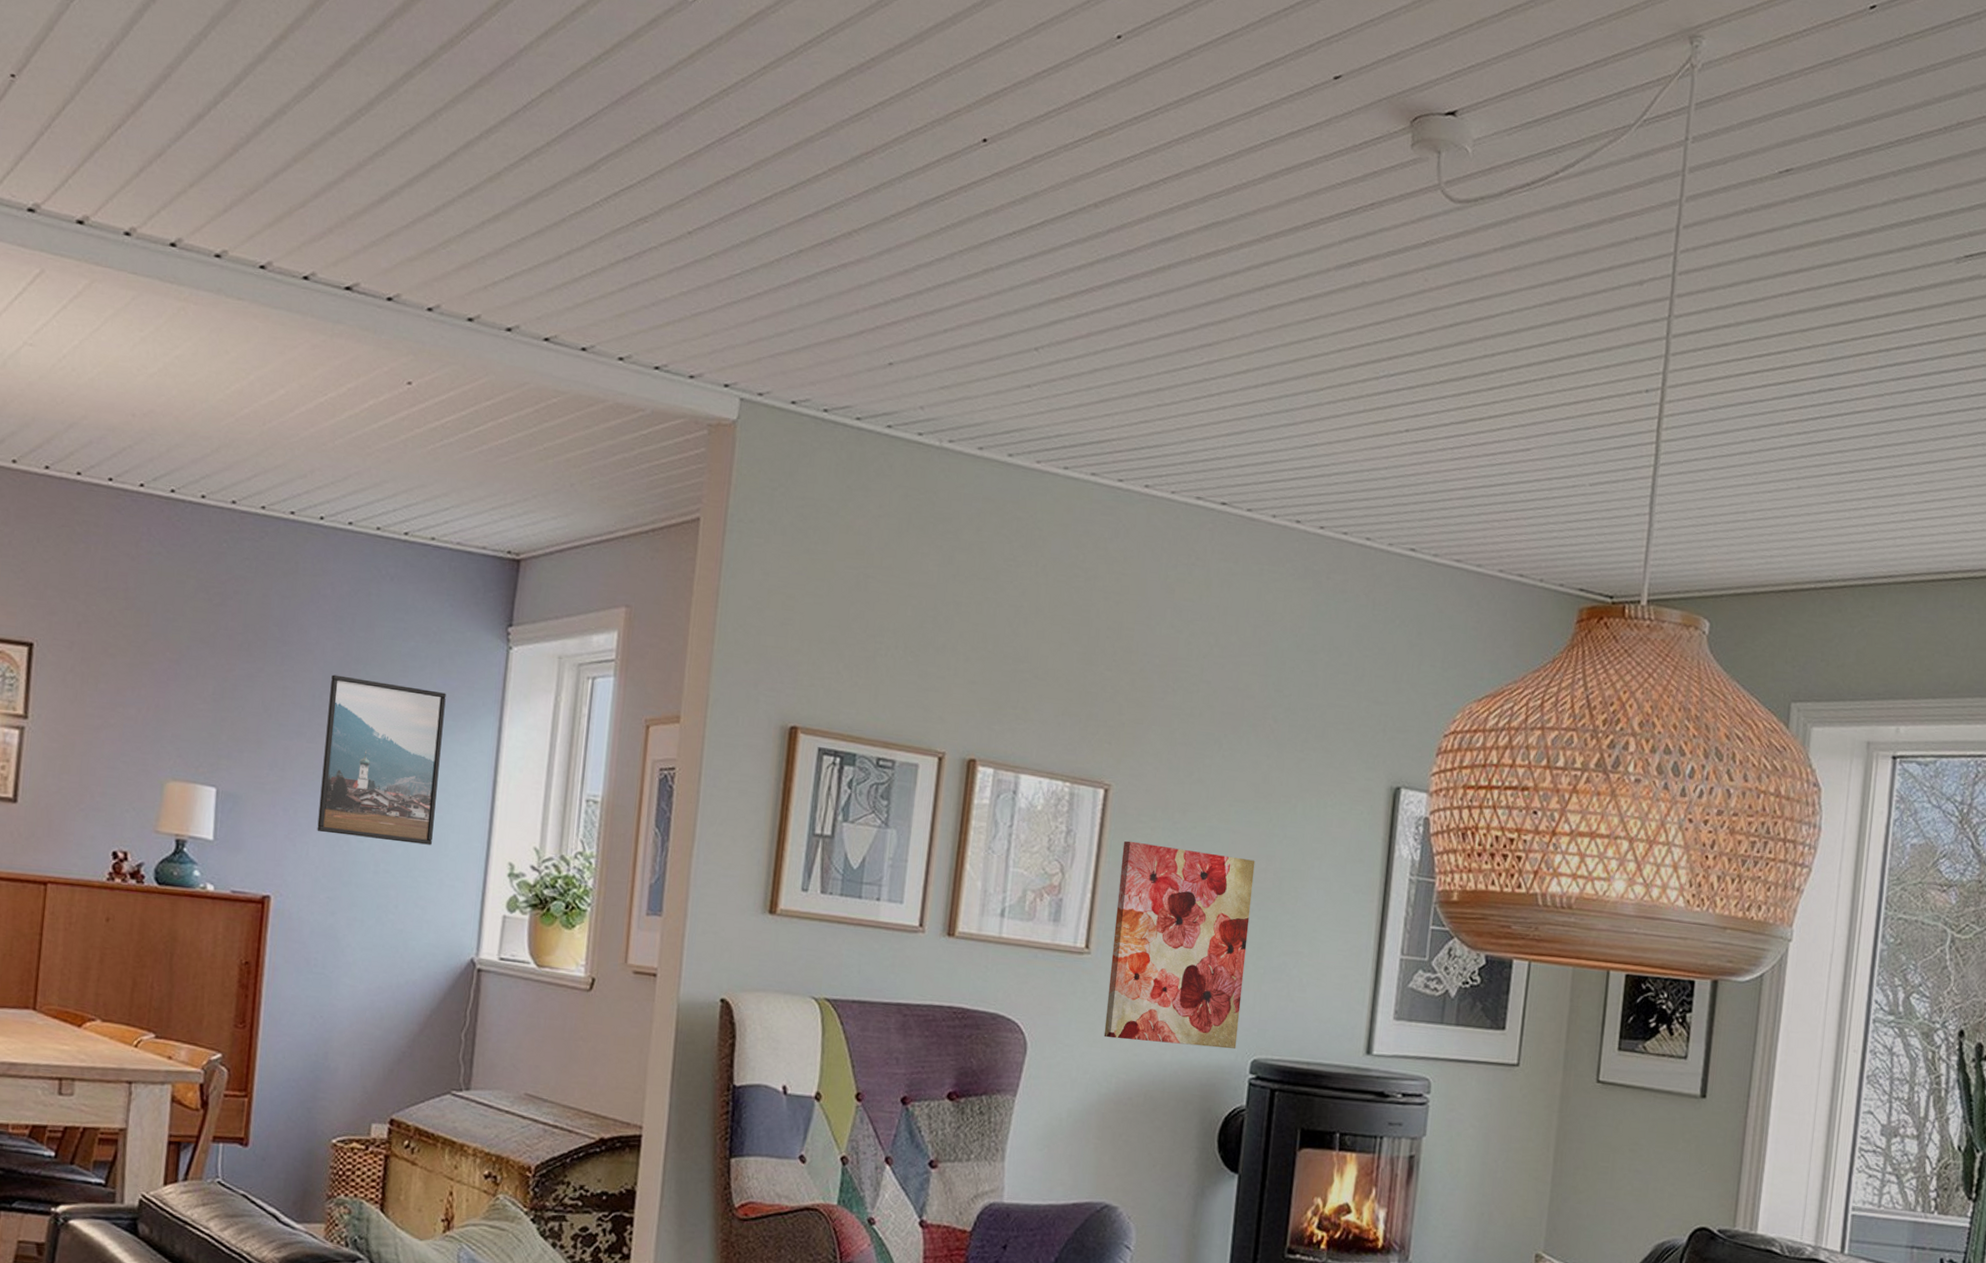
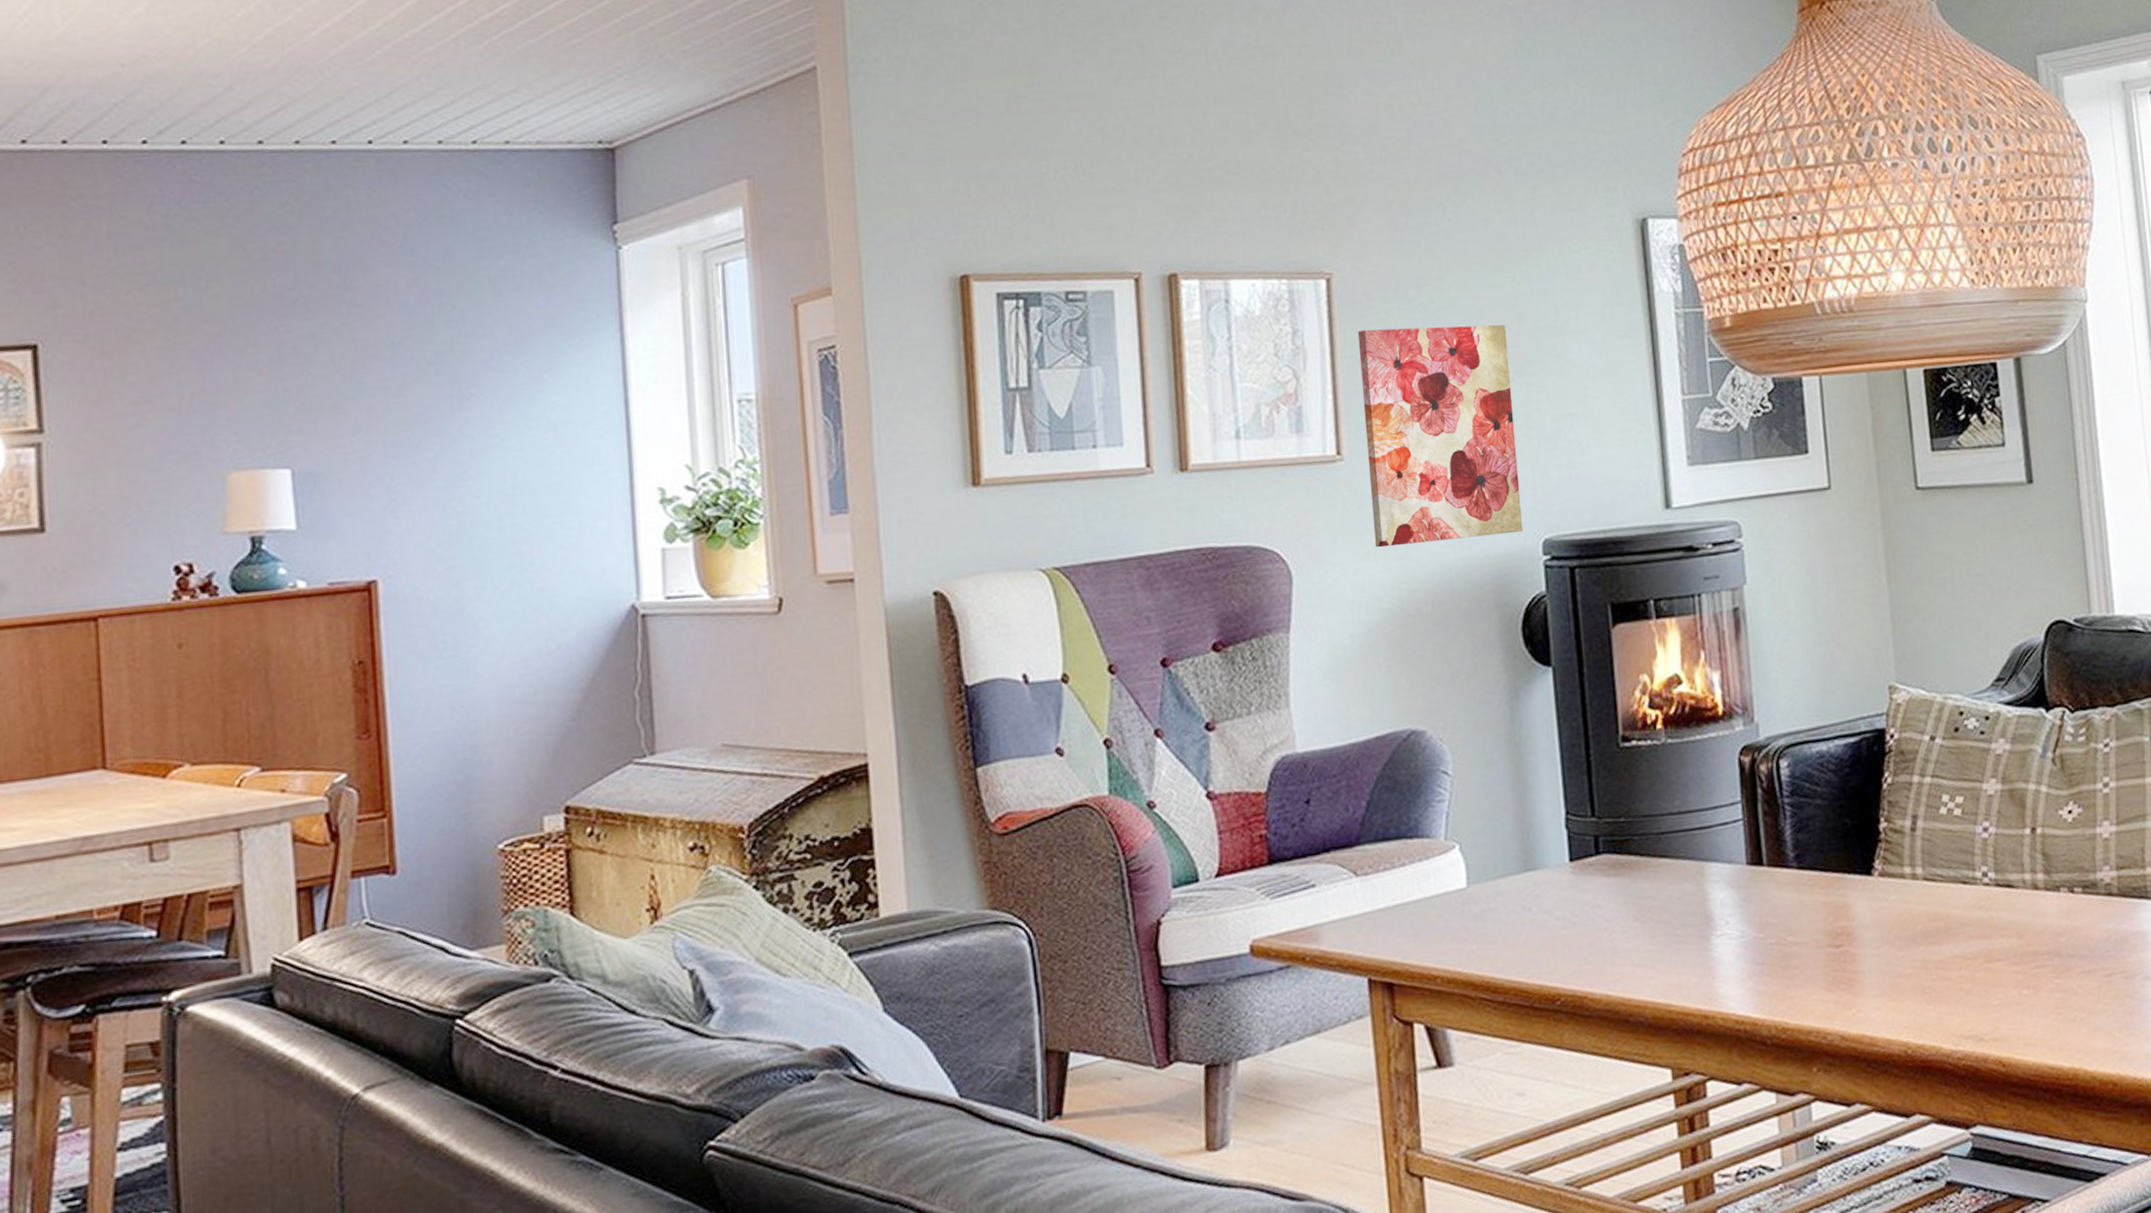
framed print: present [317,674,446,845] -> none [411,311,563,496]

